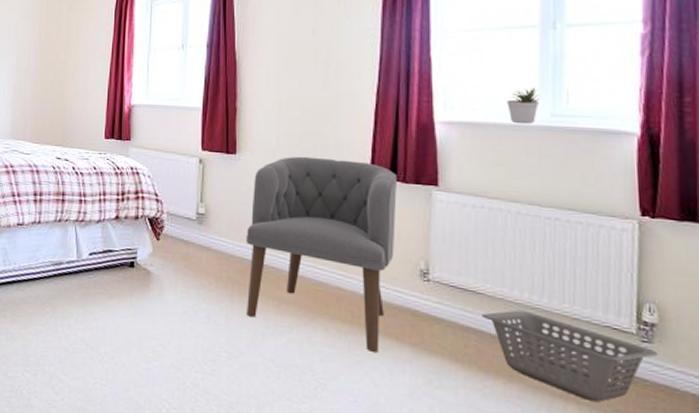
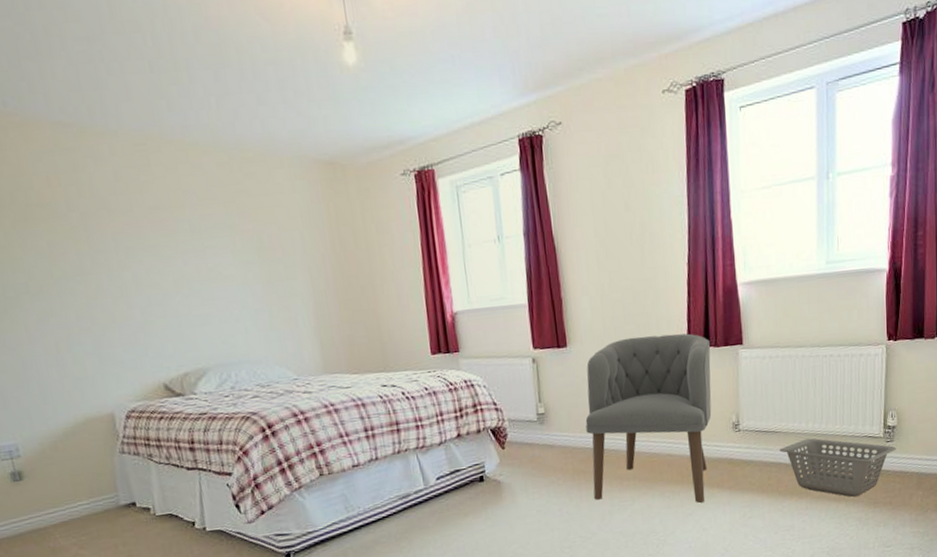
potted plant: present [507,86,540,125] -> none [793,237,818,275]

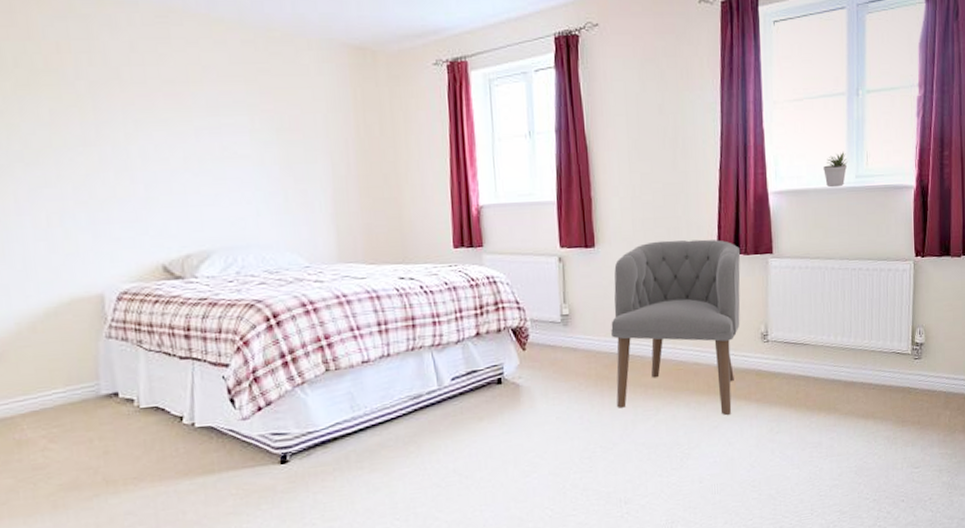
laundry basket: present [780,438,897,497] -> none [808,352,925,415]
potted plant: none [793,237,818,275] -> present [823,151,848,188]

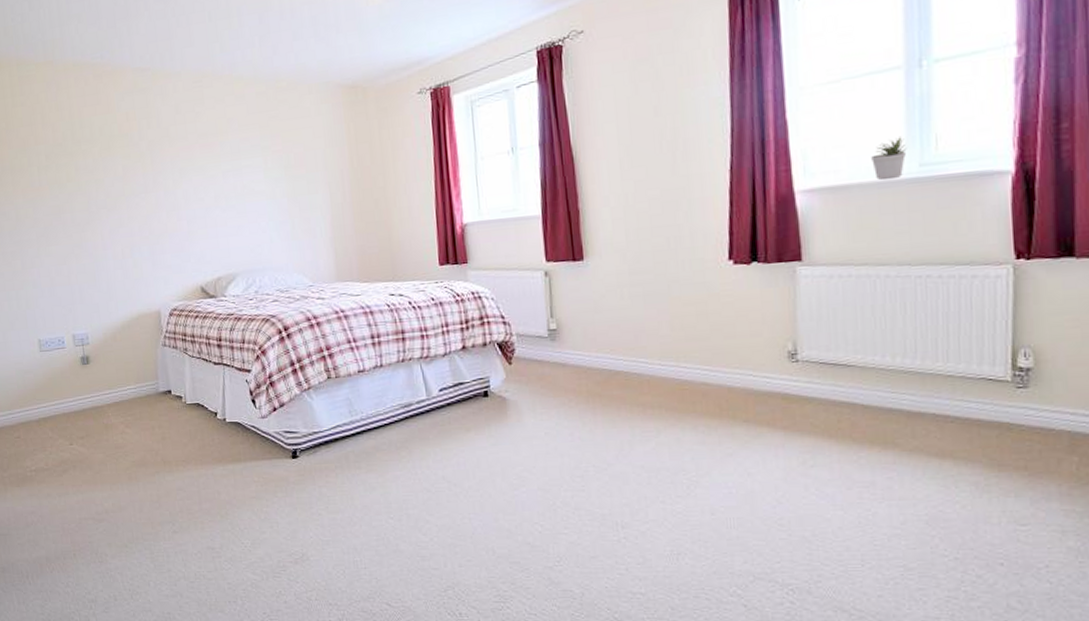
armchair: present [611,239,741,415] -> none [603,247,760,442]

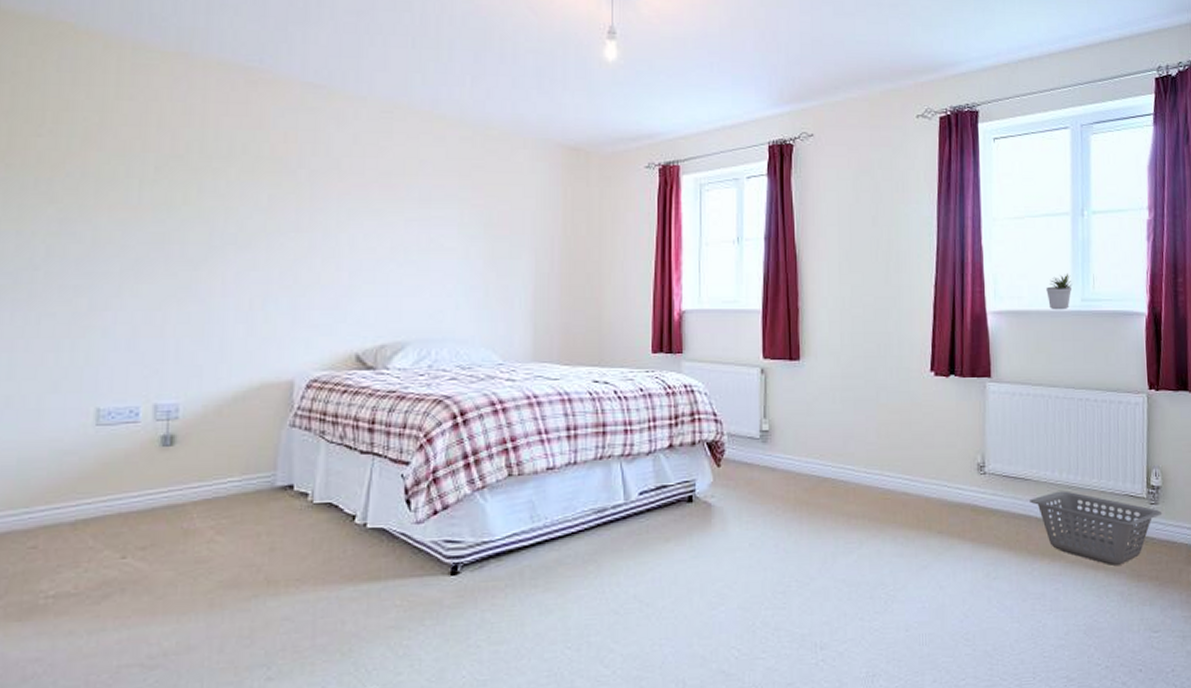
laundry basket: none [854,376,1035,454] -> present [1030,491,1163,565]

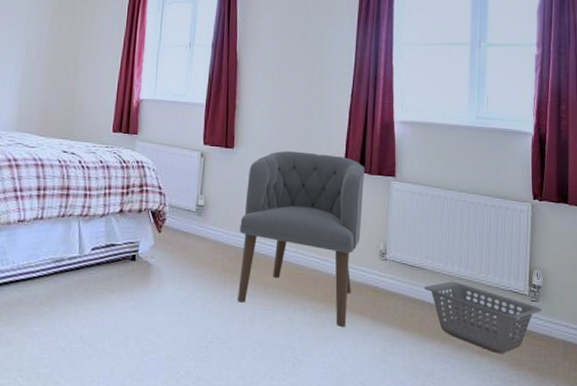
armchair: none [813,357,956,554] -> present [238,150,365,327]
potted plant: present [1046,272,1073,310] -> none [446,93,469,125]

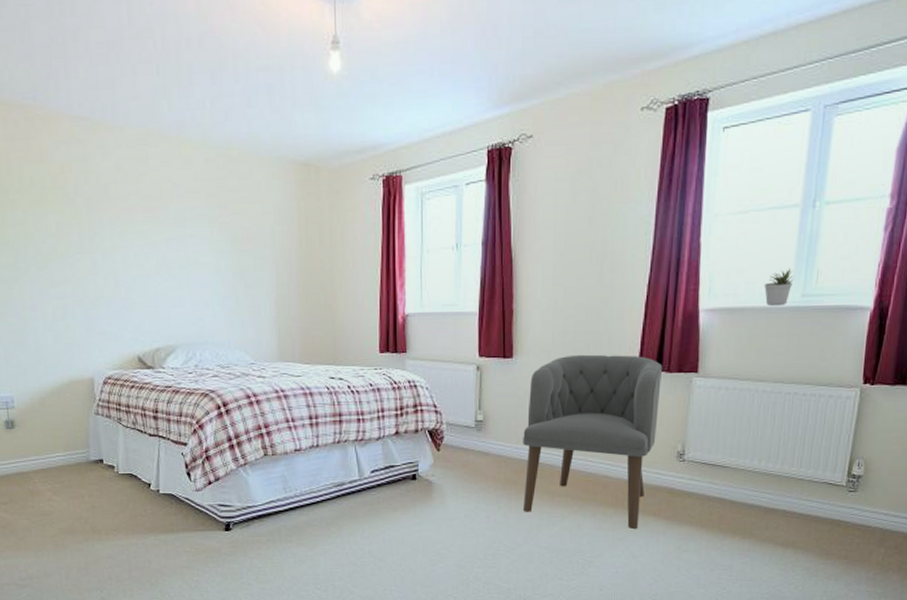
laundry basket: present [424,281,543,353] -> none [726,477,860,544]
potted plant: none [446,93,469,125] -> present [764,267,794,307]

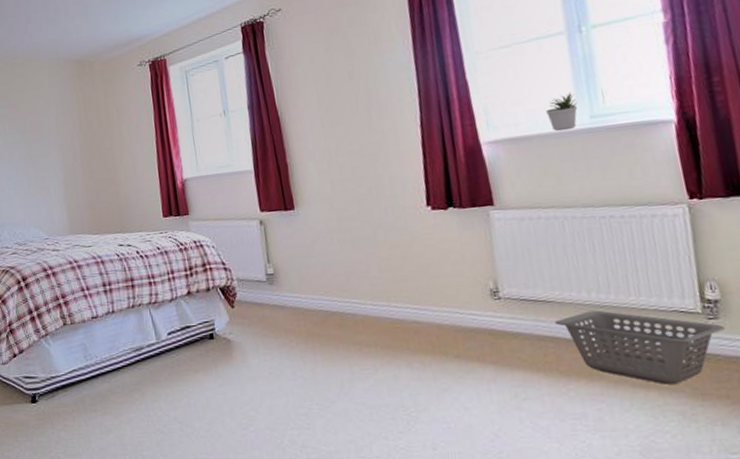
armchair: present [523,354,663,529] -> none [316,194,463,377]
laundry basket: none [726,477,860,544] -> present [555,310,726,385]

